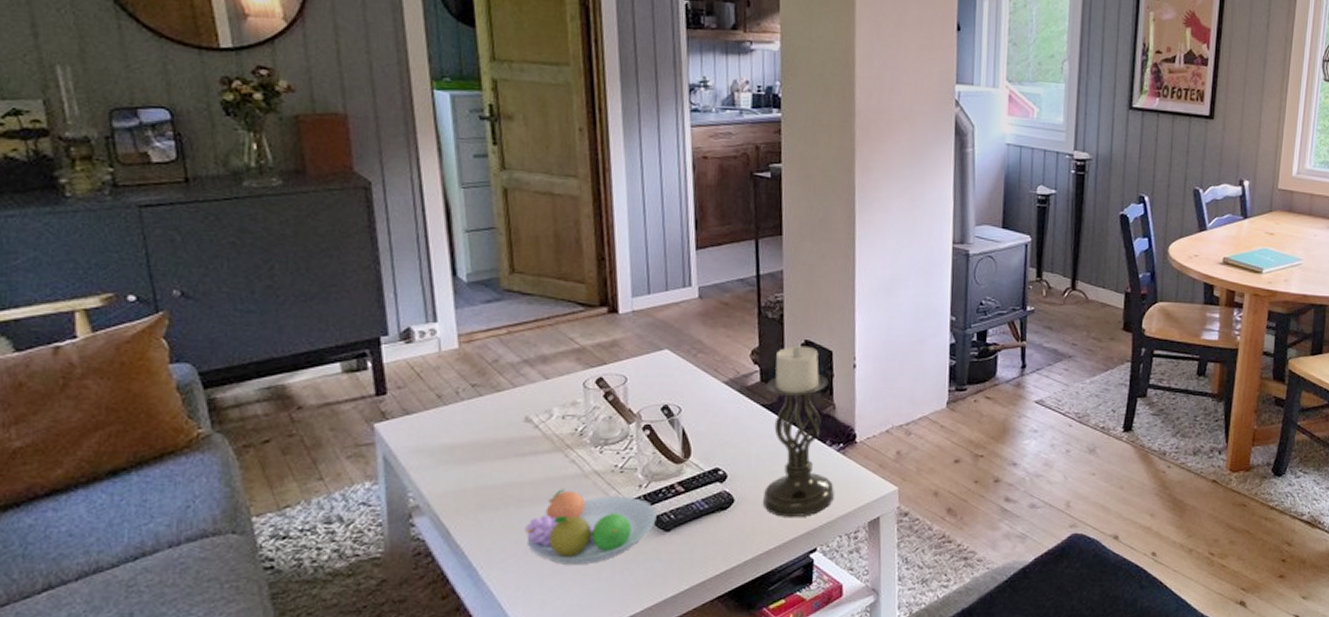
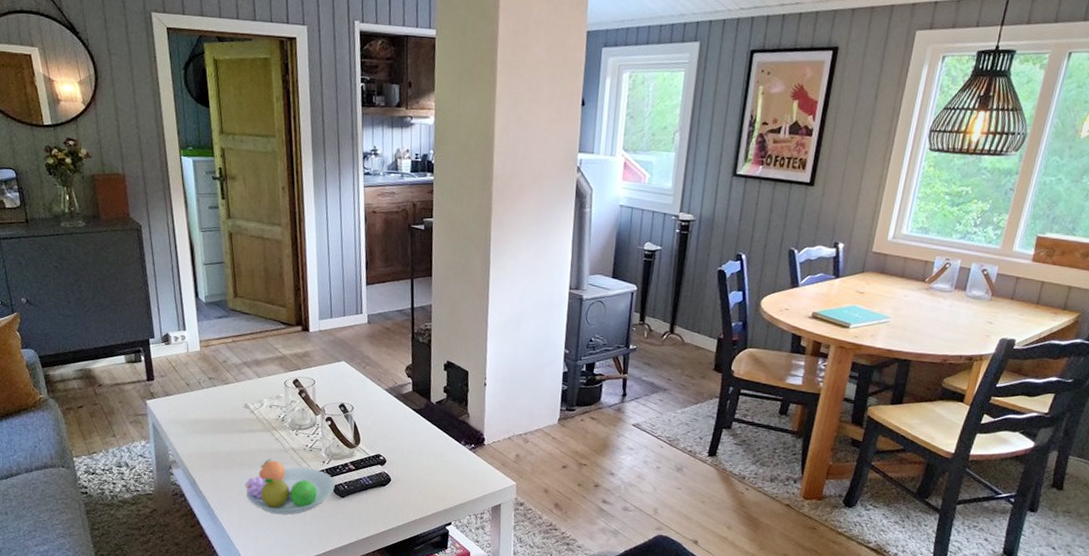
candle holder: present [762,345,834,518] -> none [411,365,466,498]

